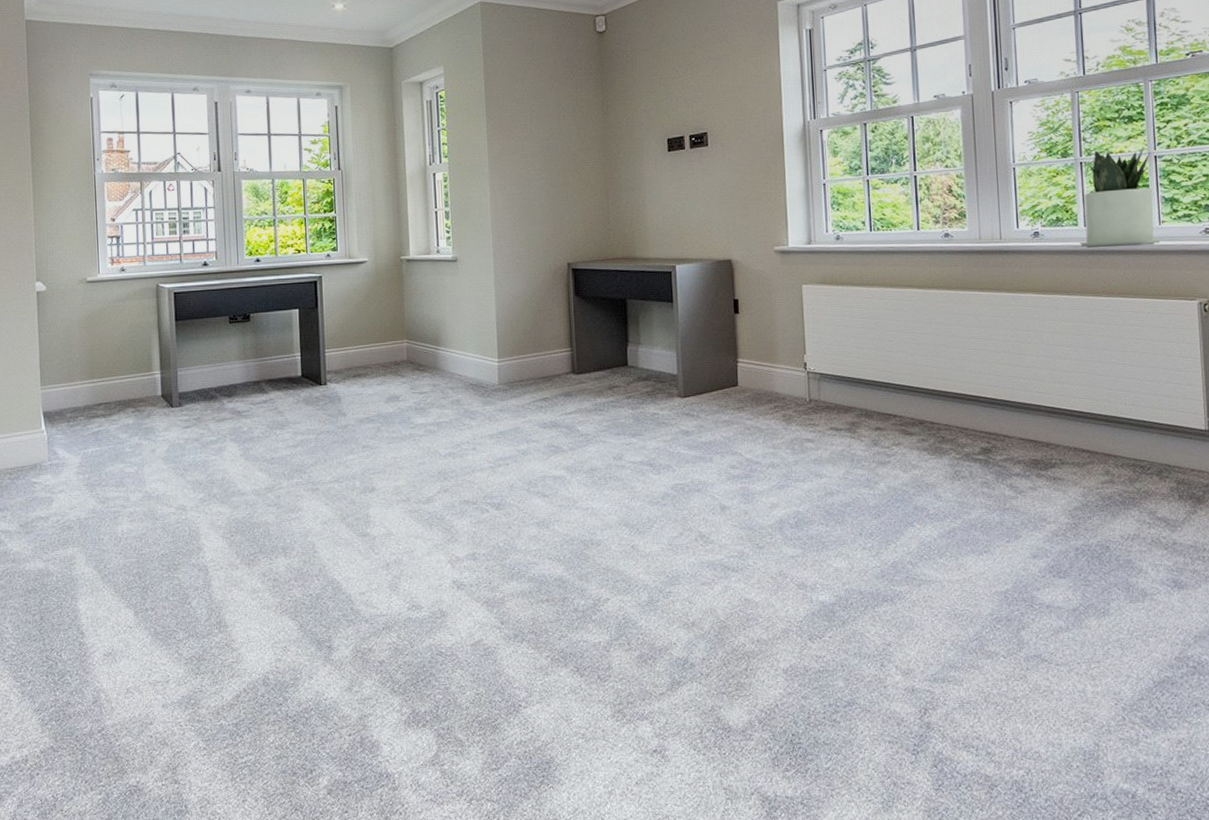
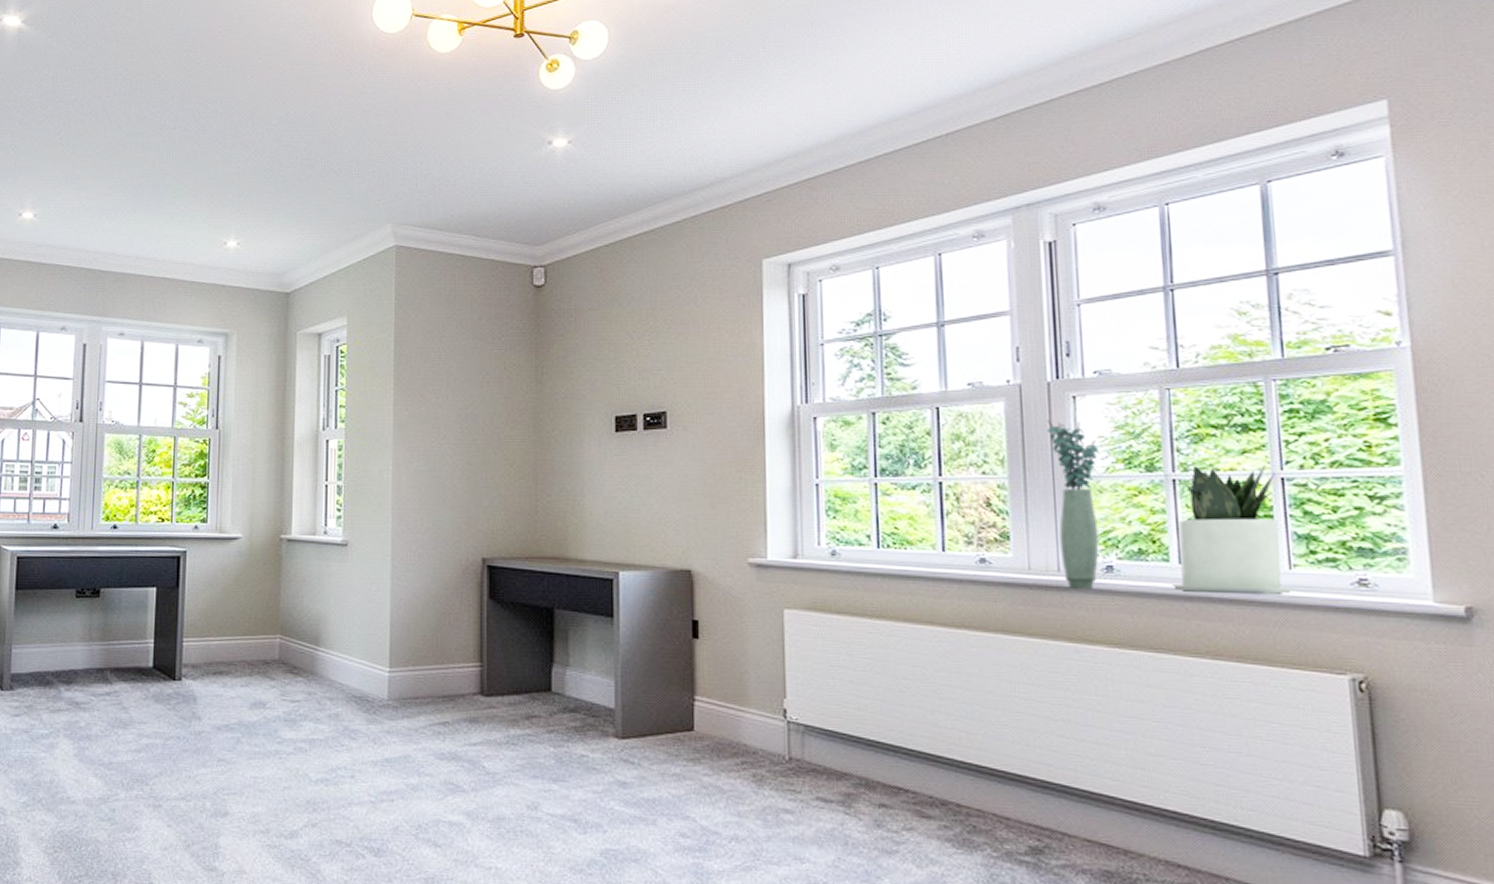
vase: none [991,122,1029,253] -> present [1046,420,1100,591]

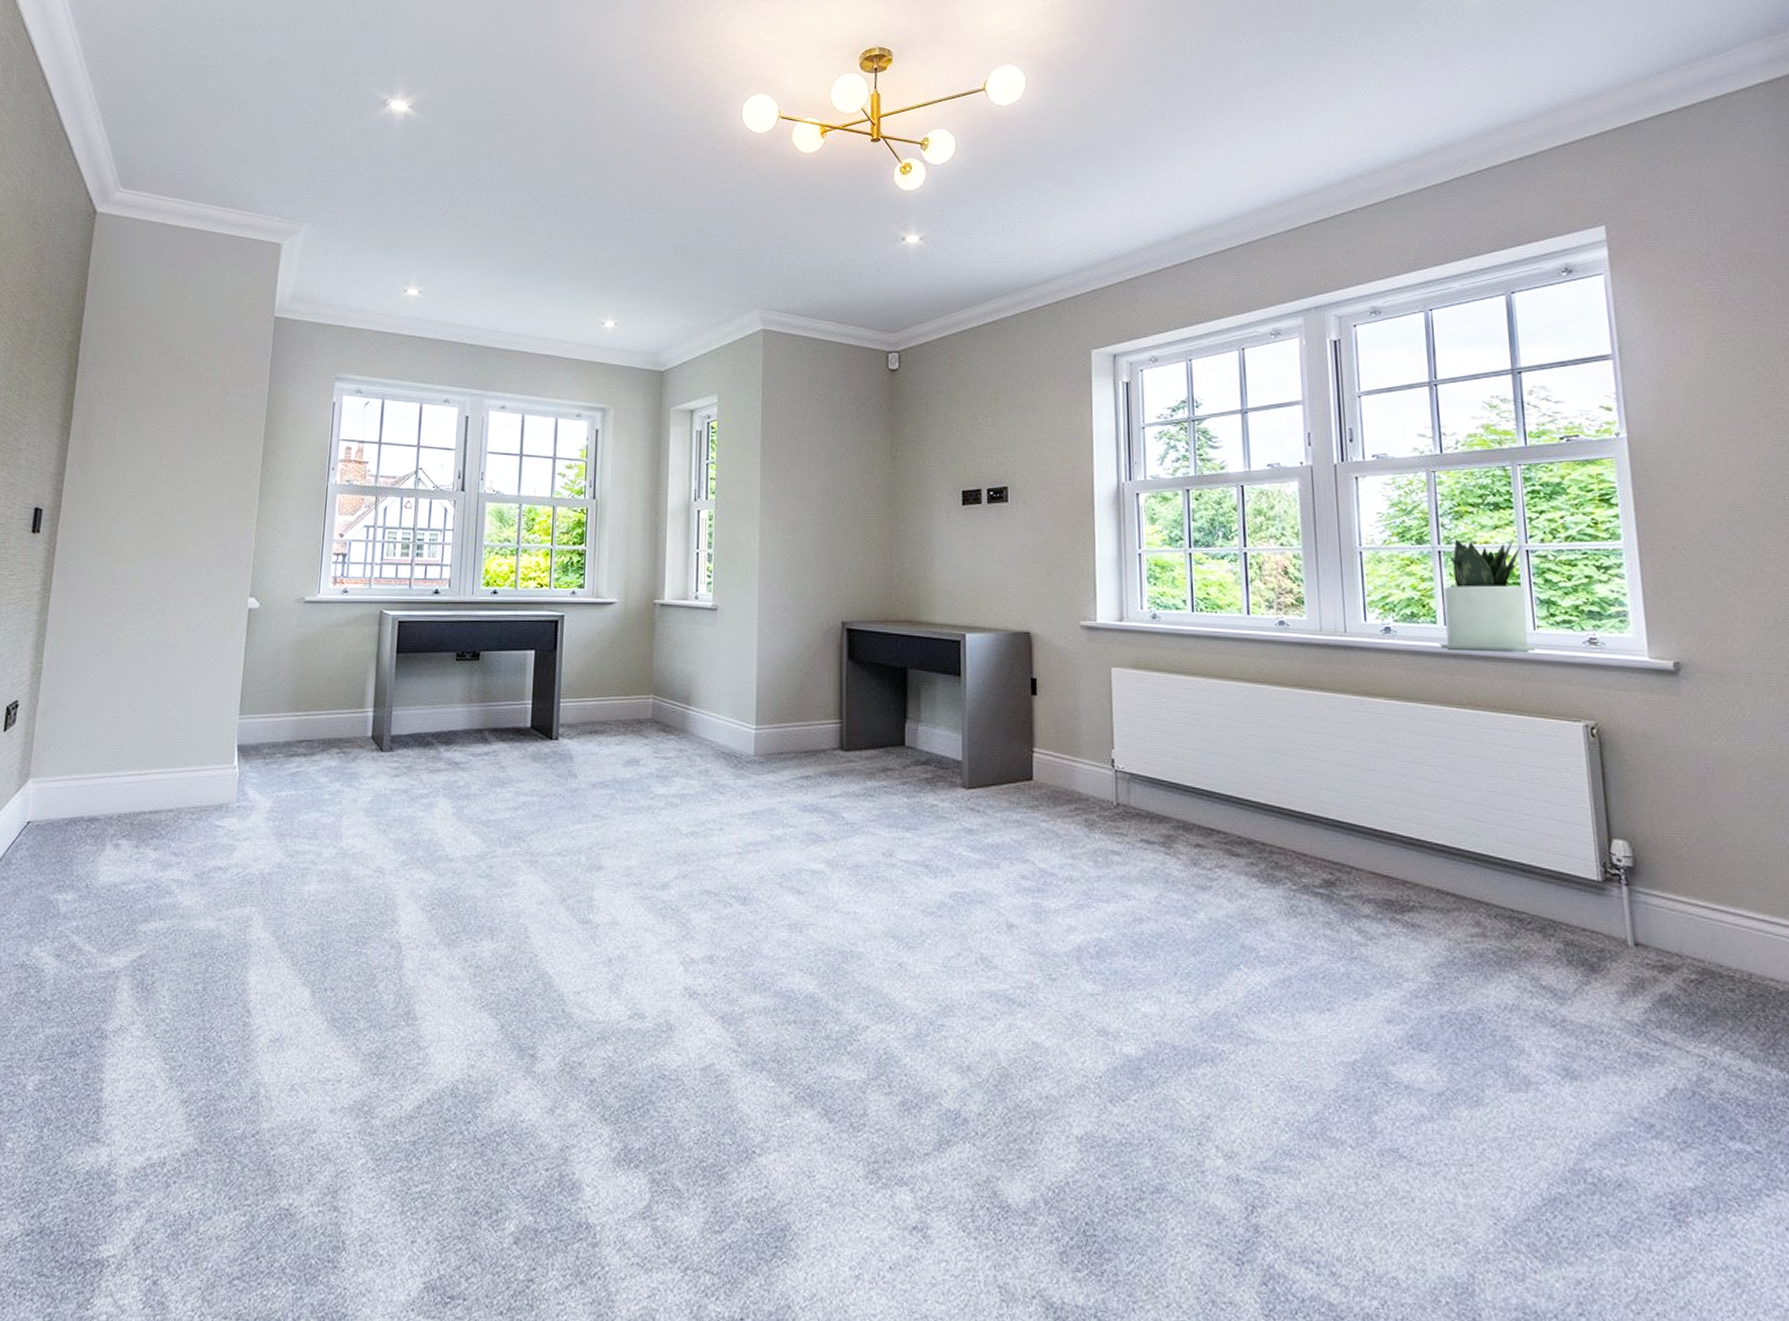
vase: present [1046,420,1100,591] -> none [1334,498,1379,649]

